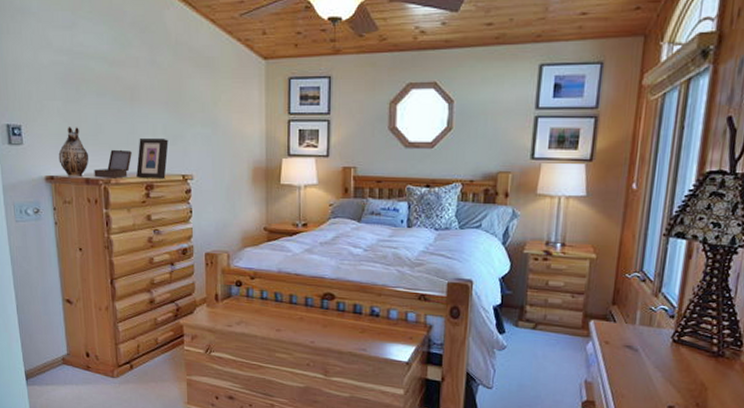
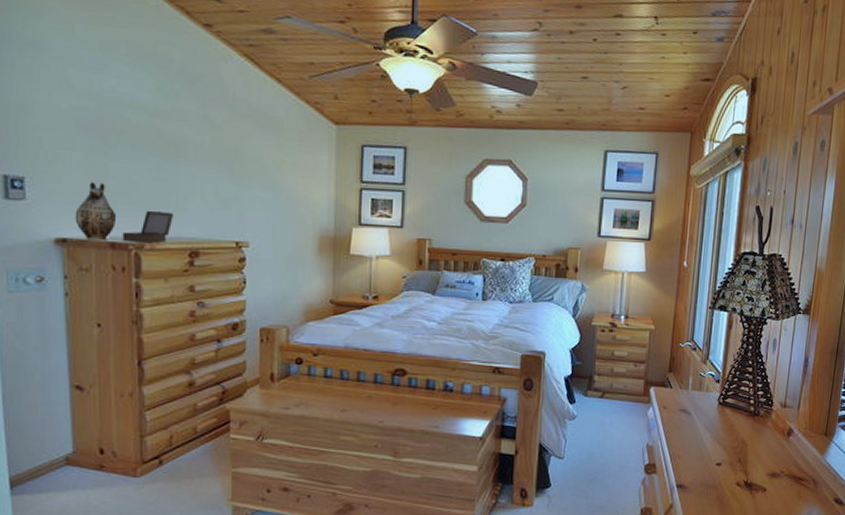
picture frame: present [136,137,169,179] -> none [178,200,220,246]

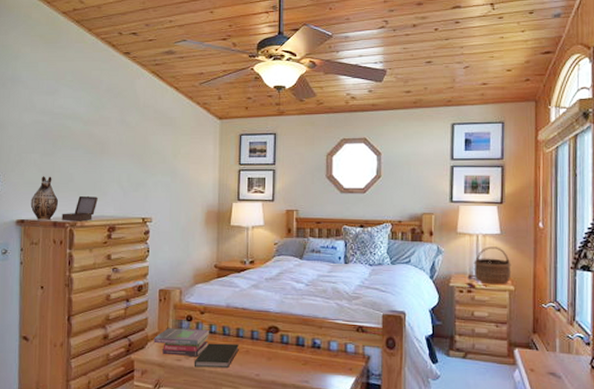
books: none [254,372,324,405] -> present [153,328,209,358]
book: none [305,388,360,416] -> present [193,343,239,369]
wicker basket: none [616,285,654,324] -> present [474,246,511,285]

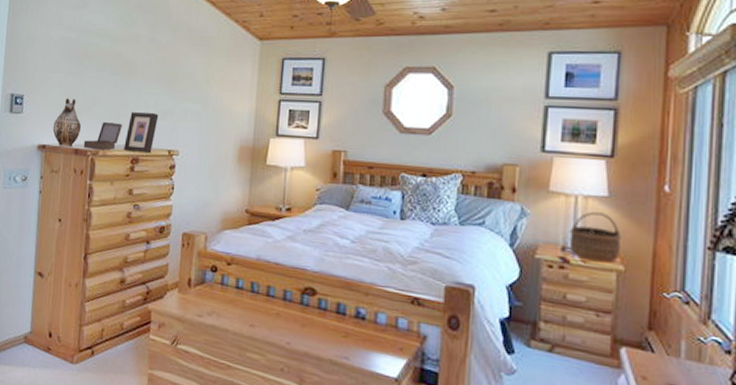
picture frame: none [100,185,132,222] -> present [124,112,159,154]
books: present [153,328,209,358] -> none [173,277,236,315]
book: present [193,343,239,369] -> none [216,299,269,332]

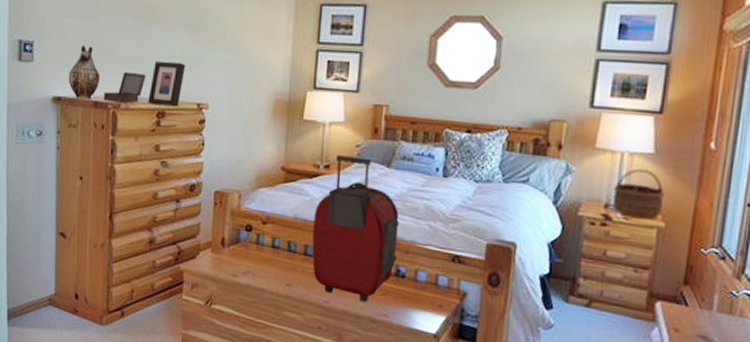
suitcase: none [274,198,359,344] -> present [312,155,400,303]

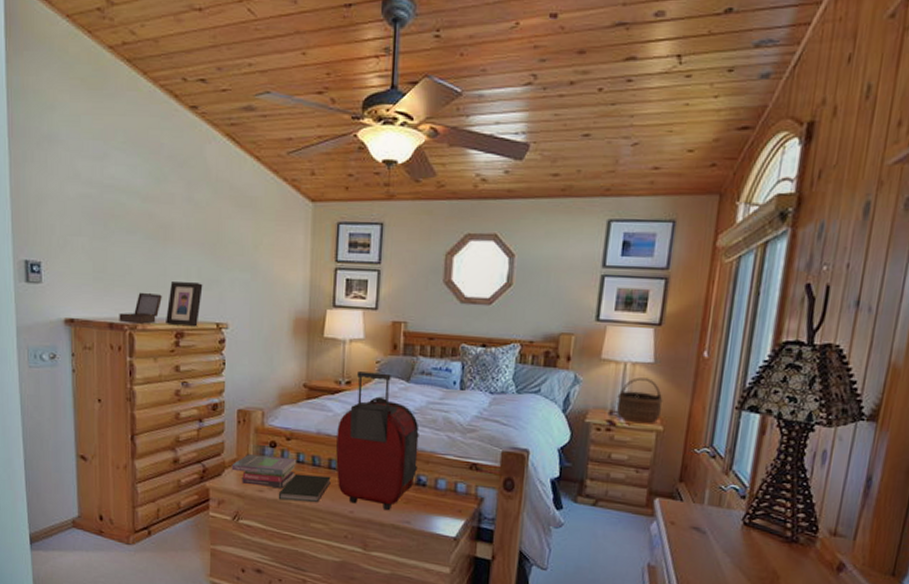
decorative vase: present [68,45,101,100] -> none [80,266,115,321]
books: none [206,237,272,275] -> present [231,454,296,489]
book: none [252,259,306,291] -> present [278,473,331,503]

